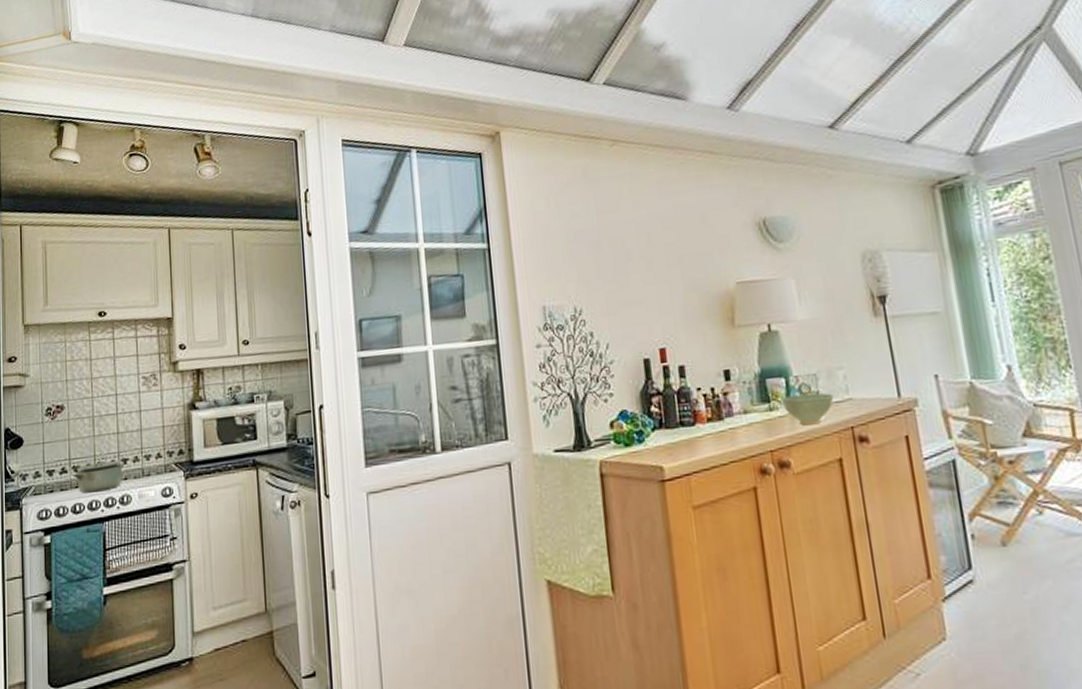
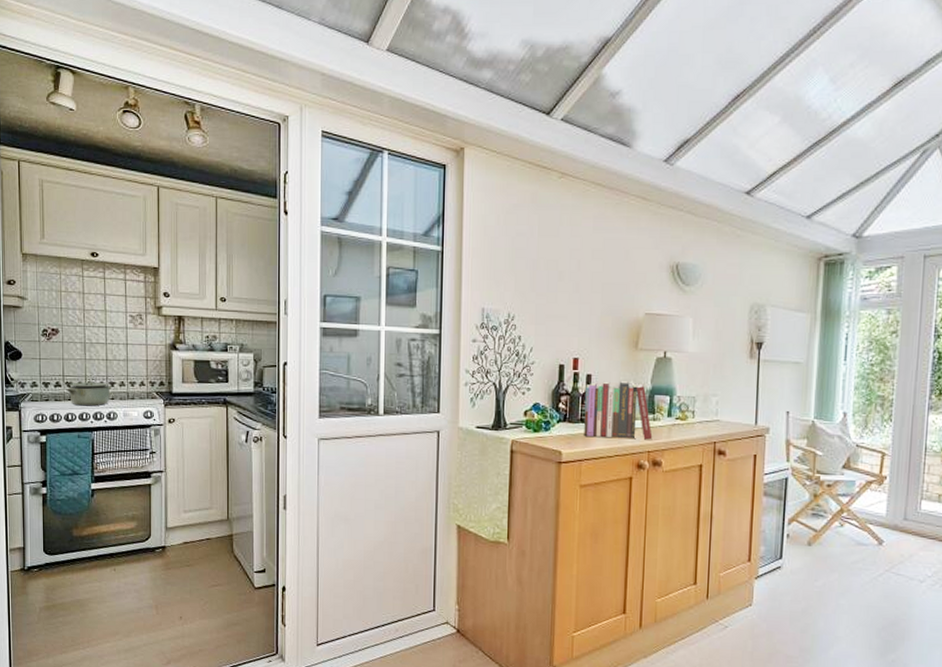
books: none [680,366,773,443] -> present [584,380,653,440]
bowl: present [780,392,834,426] -> none [663,411,705,436]

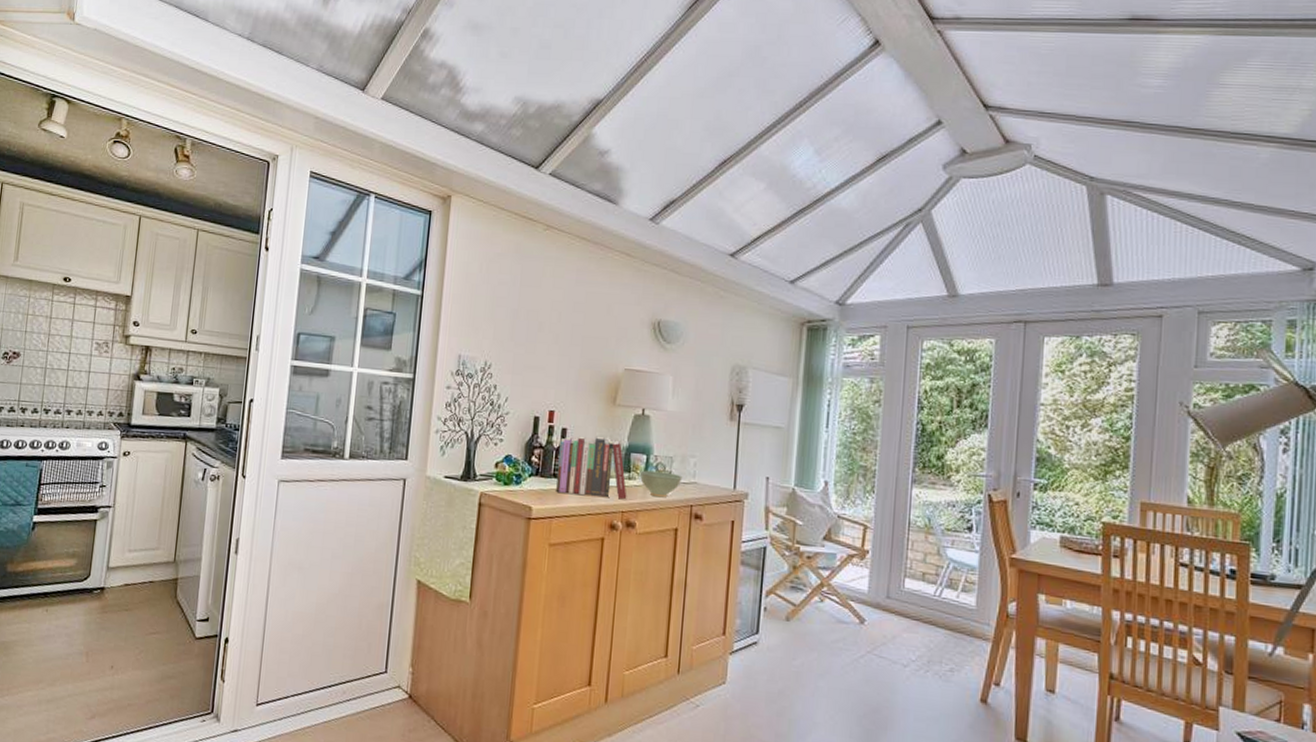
saucepan: present [67,382,112,406] -> none [21,408,68,434]
bowl: none [663,411,705,436] -> present [639,470,683,498]

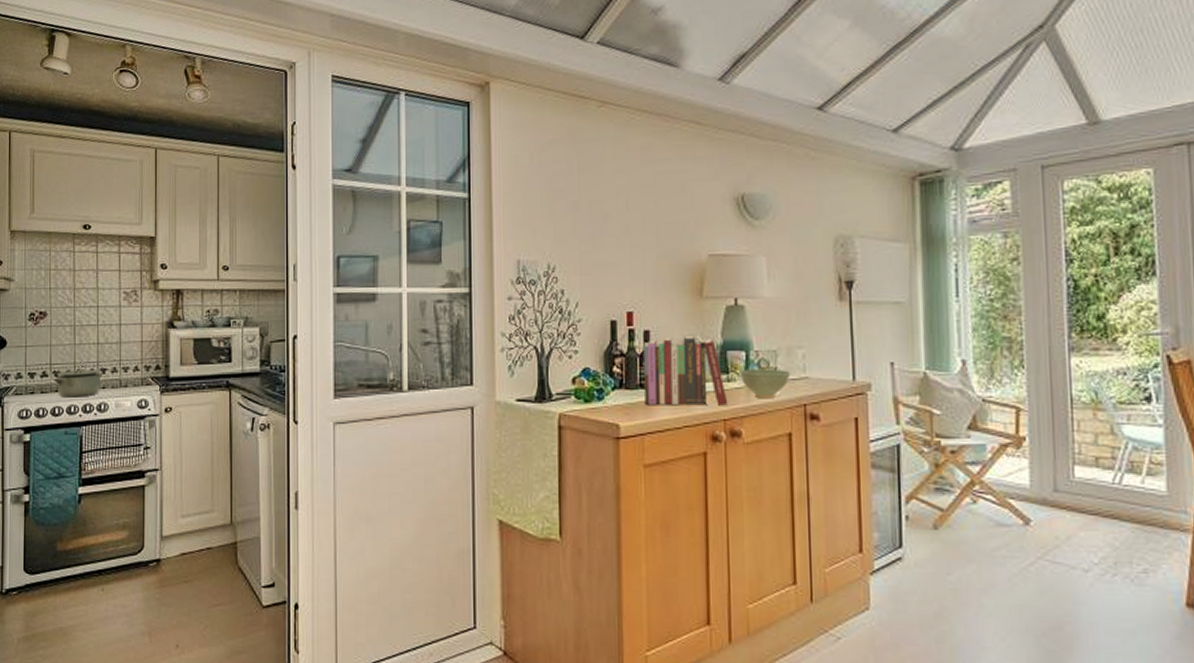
saucepan: none [21,408,68,434] -> present [54,370,103,398]

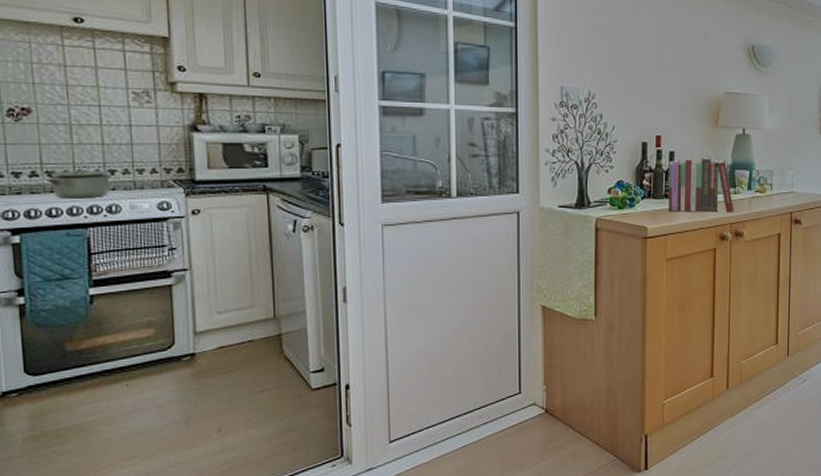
bowl: present [739,369,791,399] -> none [744,184,782,208]

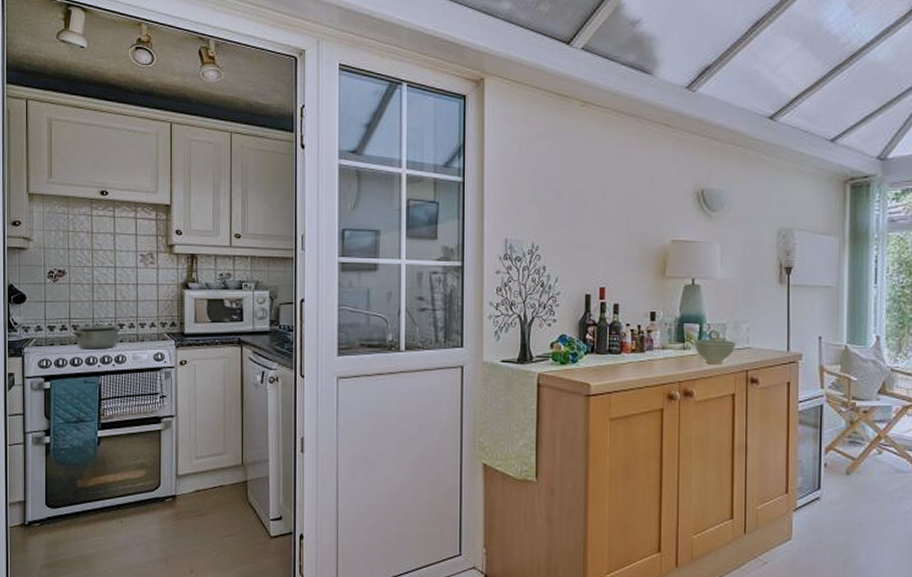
books: present [669,156,734,213] -> none [613,309,683,370]
bowl: none [744,184,782,208] -> present [693,339,736,365]

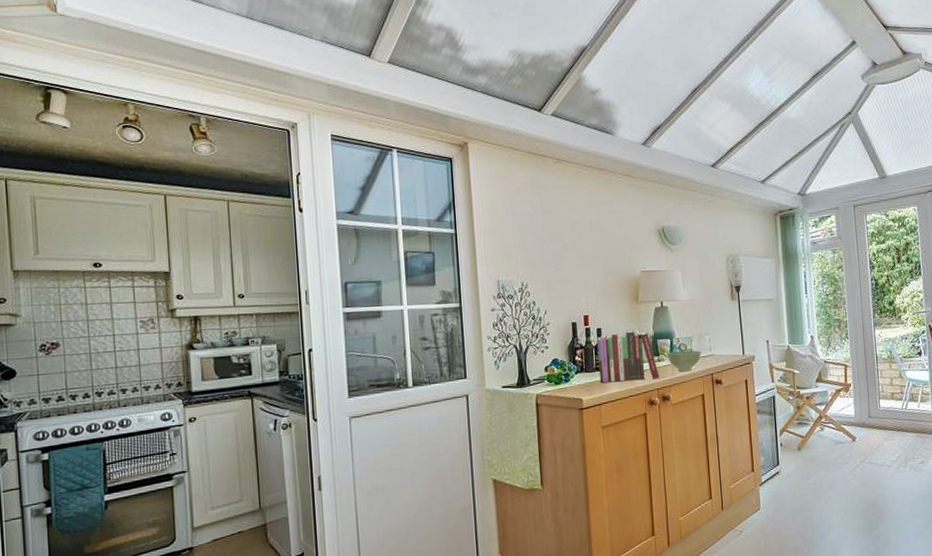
saucepan: present [73,325,121,350] -> none [71,391,123,418]
books: none [613,309,683,370] -> present [597,330,660,382]

